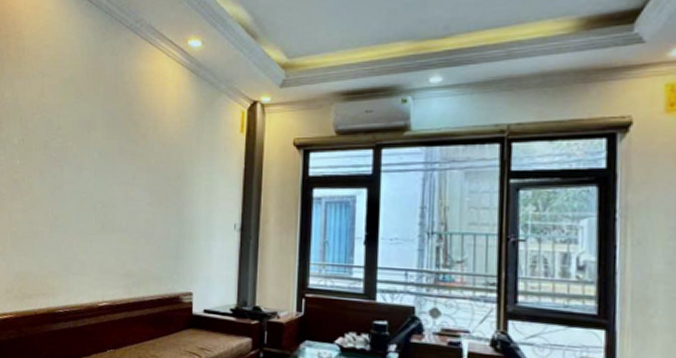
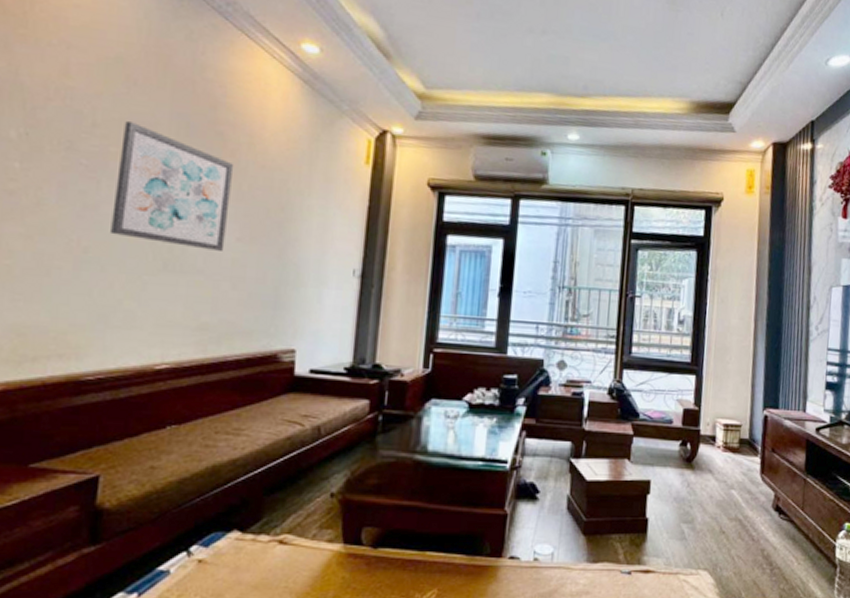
wall art: none [70,122,145,214] -> present [111,121,234,251]

